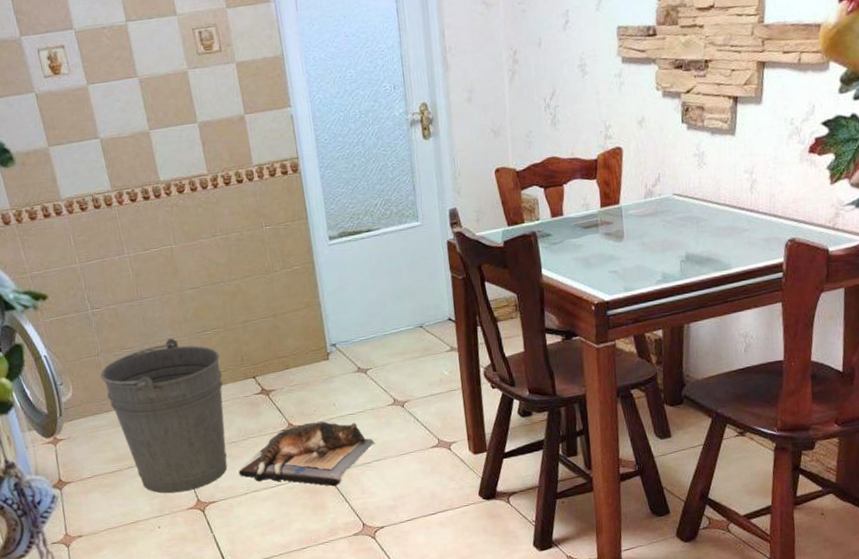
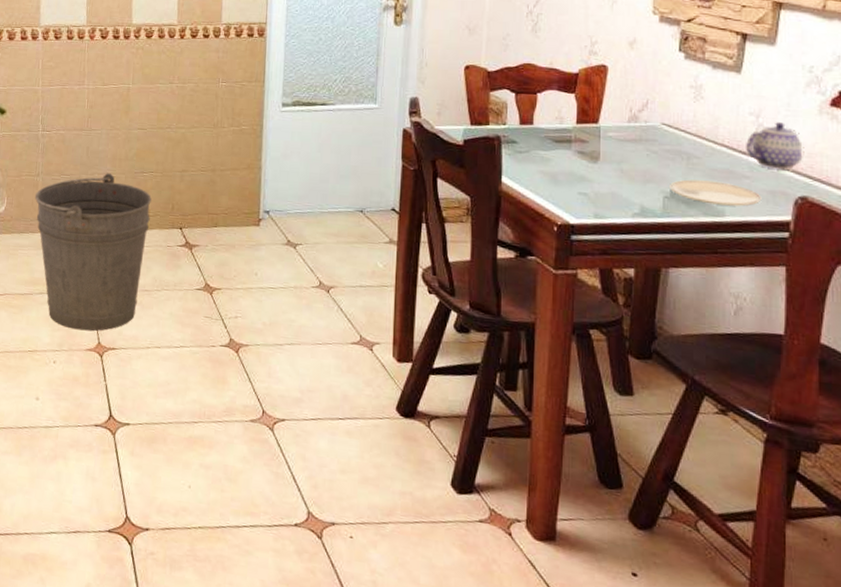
cat: present [238,421,375,486] -> none [145,287,292,361]
plate: none [684,238,759,260] -> present [670,179,762,207]
teapot: none [743,175,791,219] -> present [746,122,805,171]

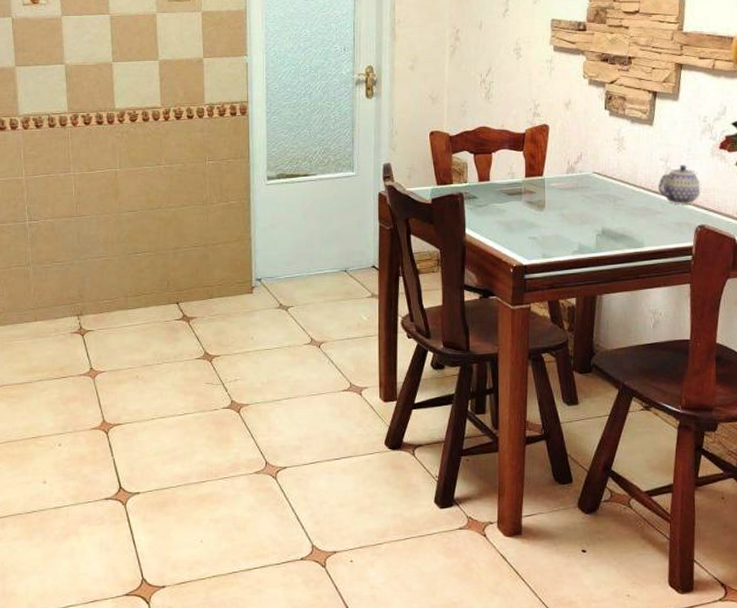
bucket: present [34,173,152,331] -> none [26,257,146,411]
plate: present [670,179,762,207] -> none [601,218,671,238]

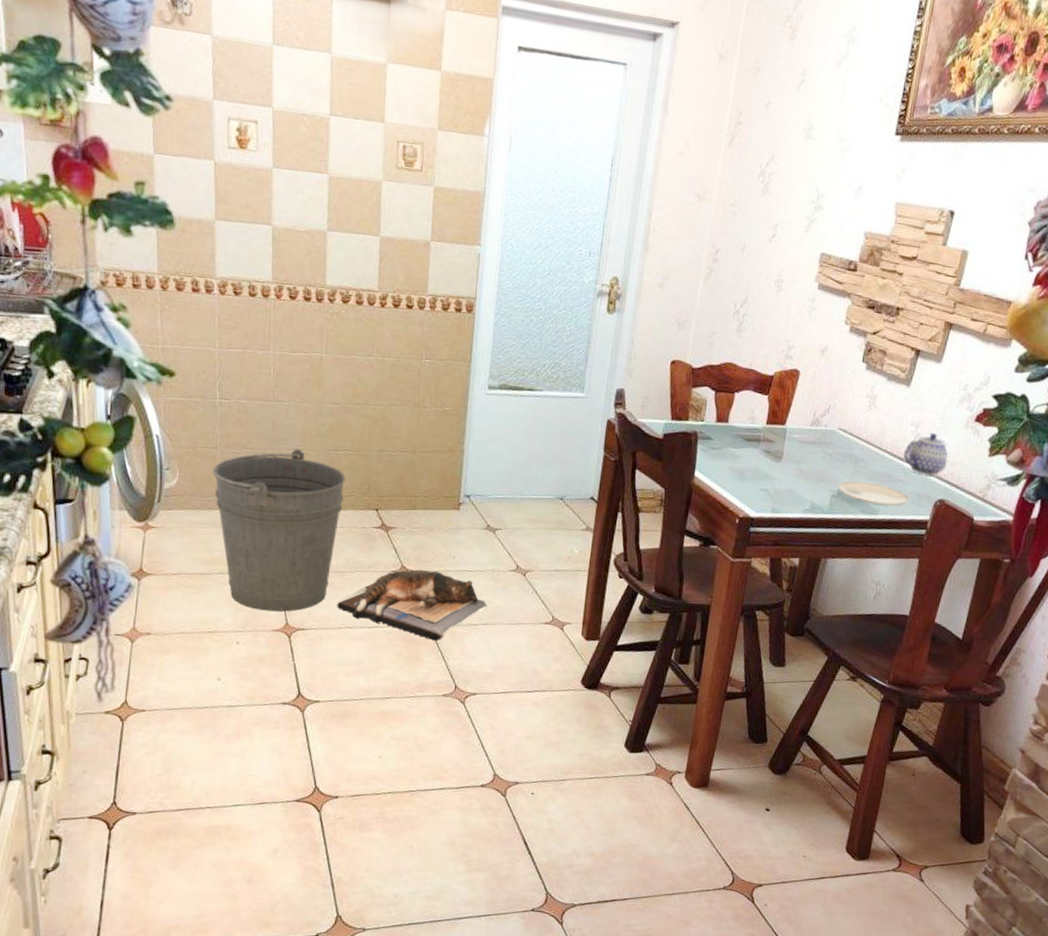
bucket: none [26,257,146,411] -> present [212,449,346,612]
cat: none [148,354,288,419] -> present [337,569,487,640]
plate: none [601,218,671,238] -> present [837,480,910,506]

